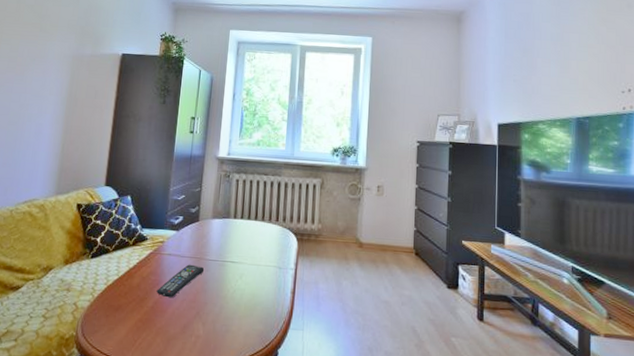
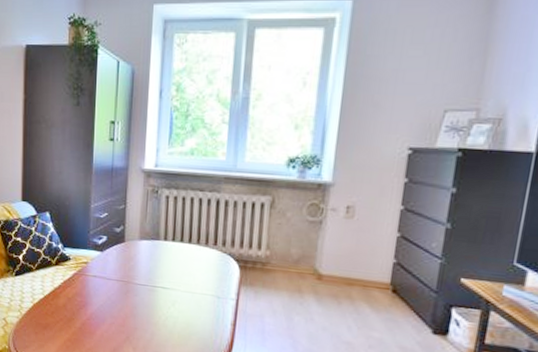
remote control: present [156,264,205,298] -> none [83,287,133,321]

